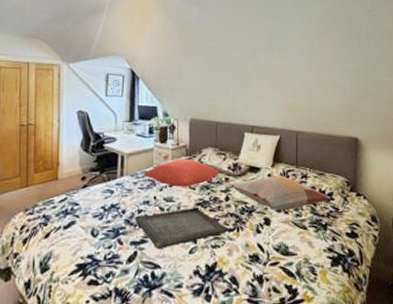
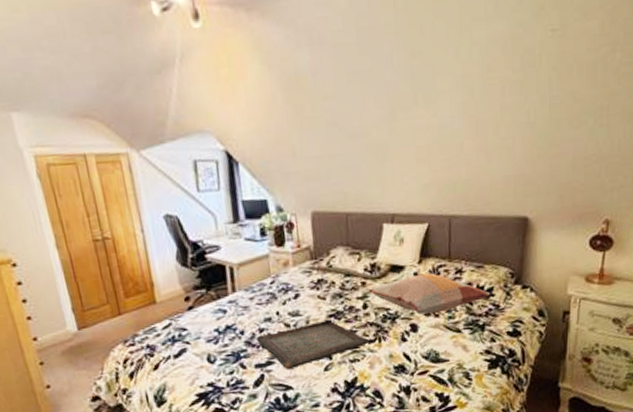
cushion: present [144,159,220,187] -> none [260,263,354,299]

